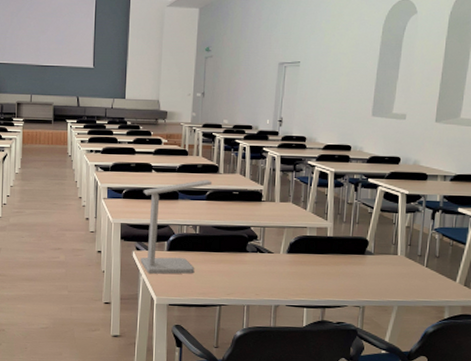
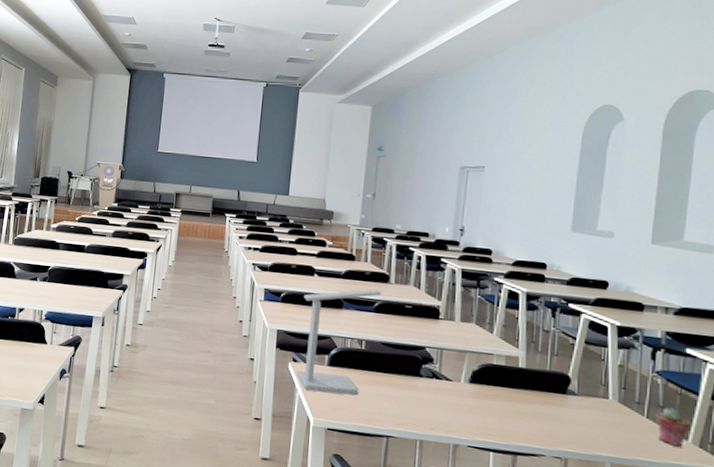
potted succulent: none [432,257,459,287] -> present [655,407,691,447]

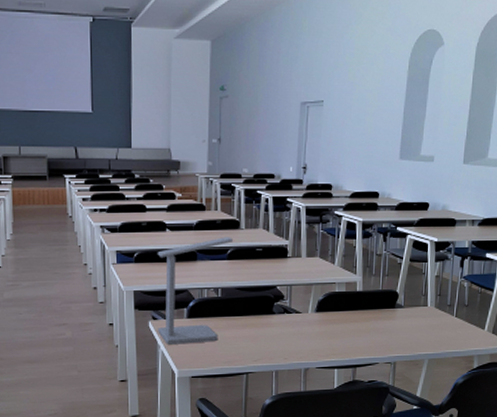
potted succulent: present [655,407,691,447] -> none [461,305,487,336]

